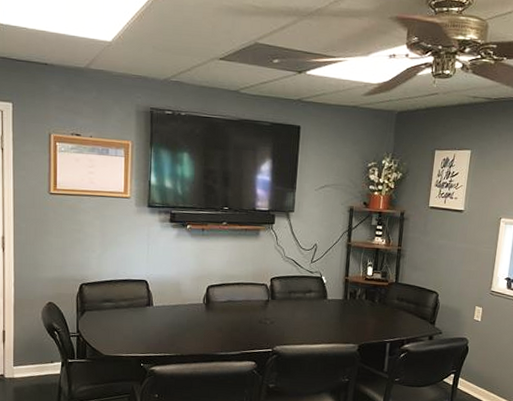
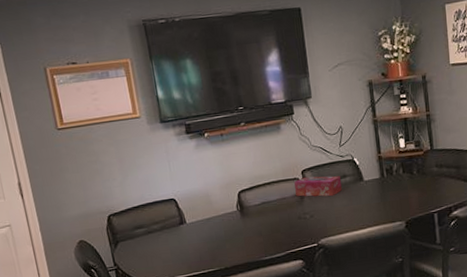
tissue box: none [261,284,306,308] -> present [294,176,342,197]

